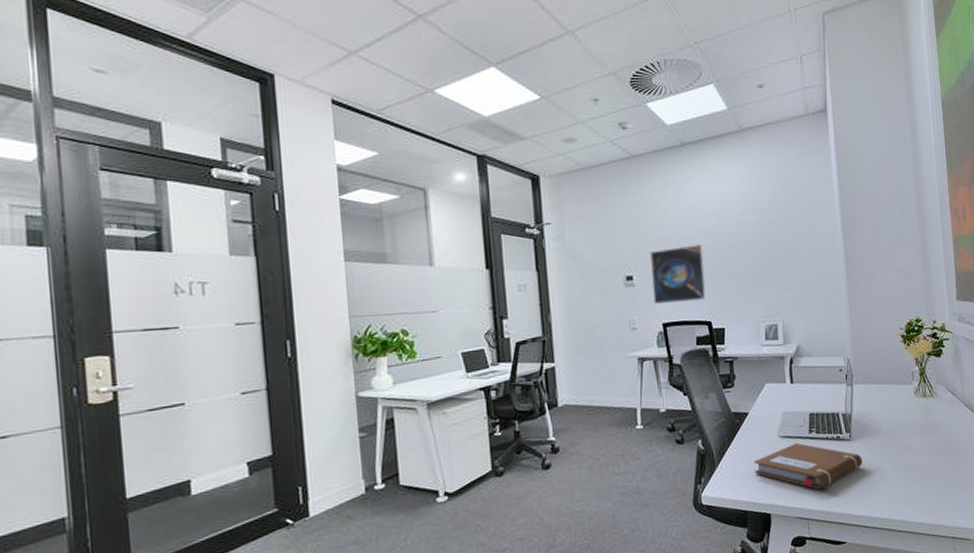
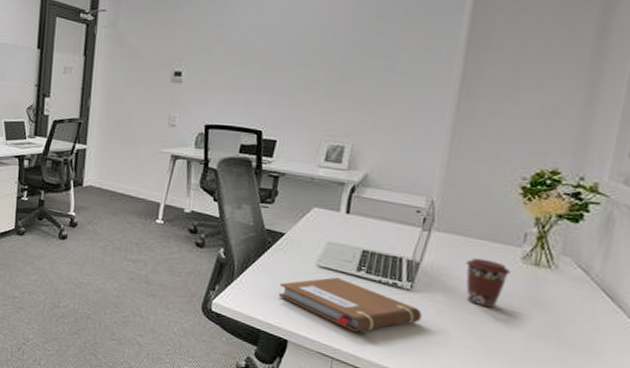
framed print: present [649,244,707,304] -> none [200,46,270,107]
coffee cup: none [880,399,910,440] -> present [465,258,511,308]

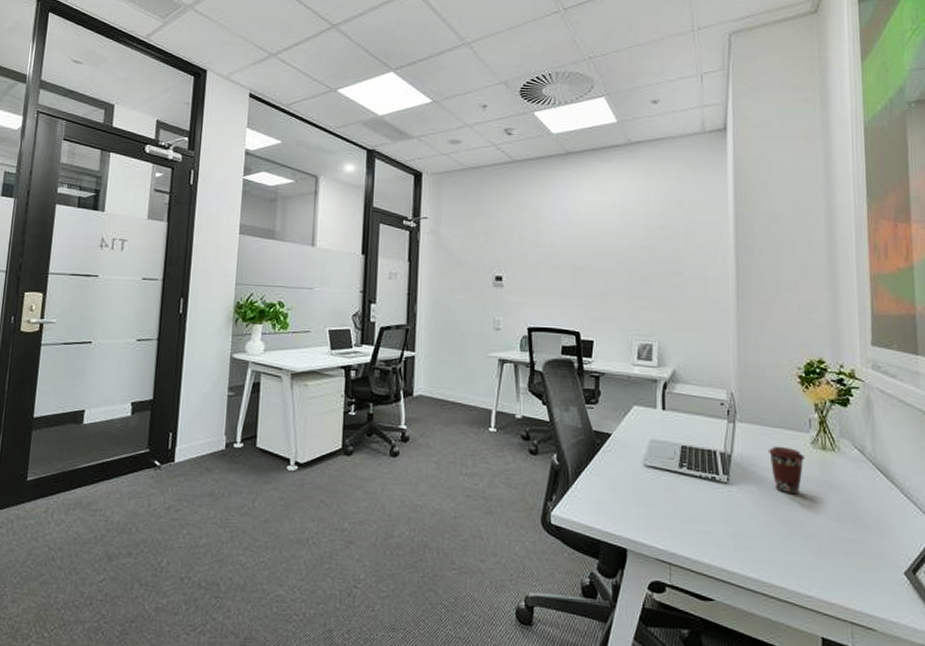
notebook: present [277,277,422,332] -> none [612,475,741,532]

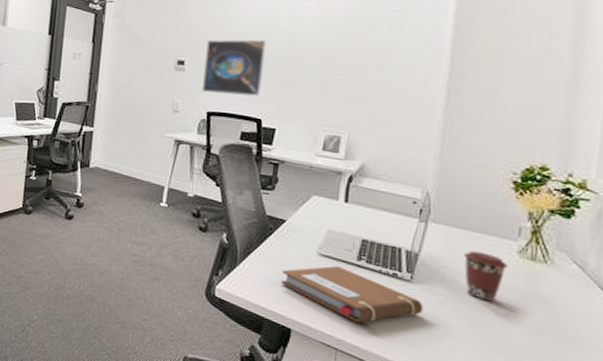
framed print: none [521,252,578,310] -> present [202,39,267,97]
notebook: none [612,475,741,532] -> present [280,265,423,323]

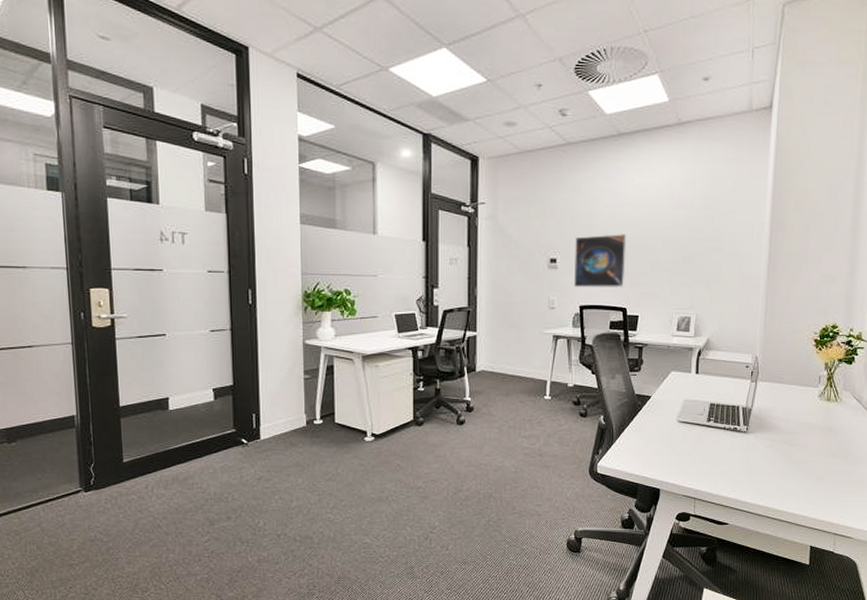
notebook: present [280,265,423,323] -> none [649,429,756,473]
coffee cup: present [463,250,508,302] -> none [782,400,812,438]

